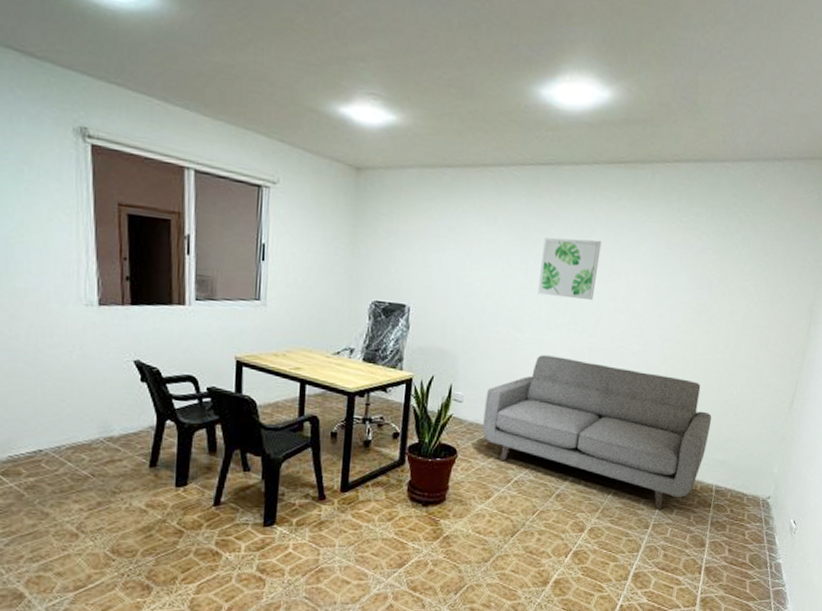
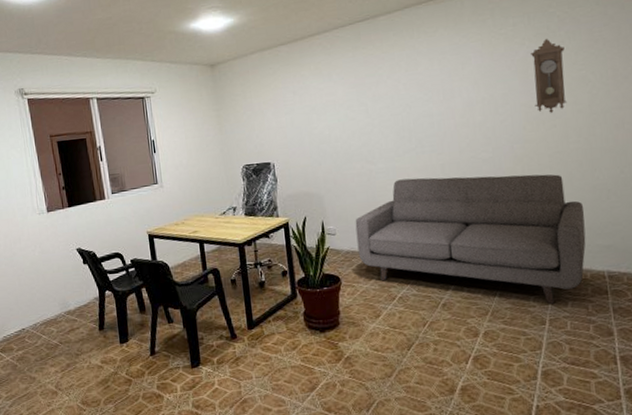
wall art: present [537,237,602,301] -> none [376,70,433,129]
pendulum clock: none [694,239,737,319] -> present [531,39,567,114]

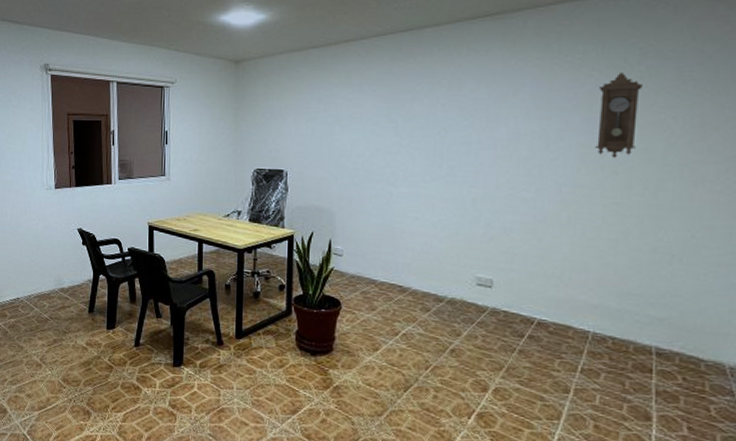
sofa: present [355,174,586,304] -> none [364,207,638,372]

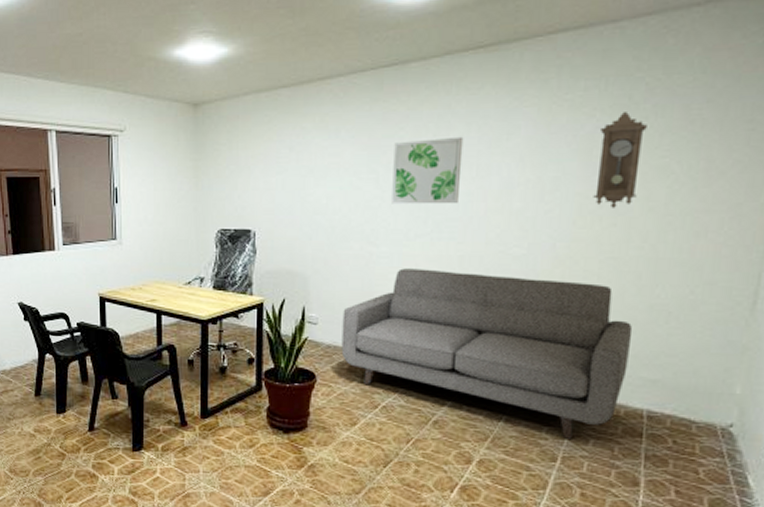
sofa: none [364,207,638,372] -> present [341,268,633,439]
wall art: none [410,92,474,152] -> present [392,136,464,204]

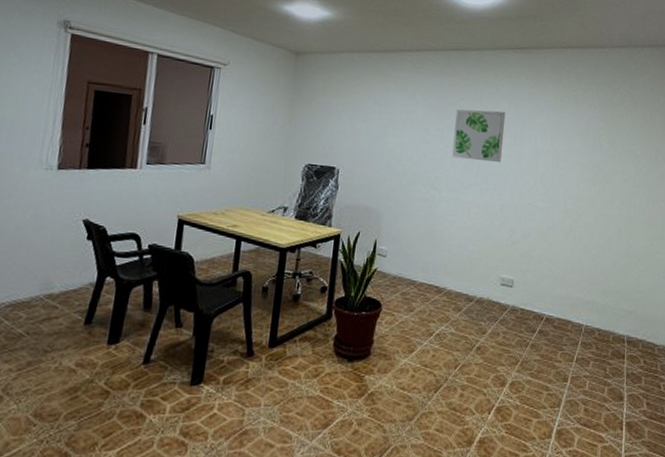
sofa: present [341,268,633,439] -> none [405,211,617,361]
pendulum clock: present [593,112,647,209] -> none [590,110,622,179]

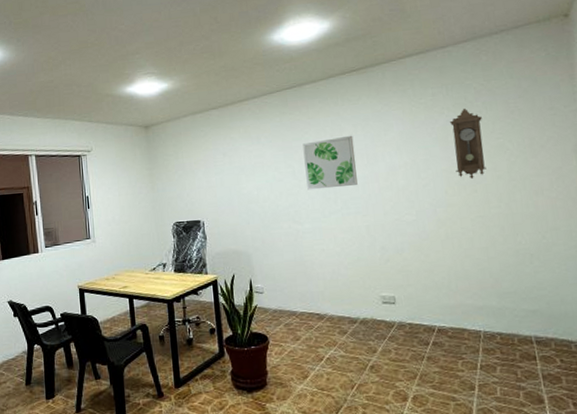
pendulum clock: none [590,110,622,179] -> present [450,109,487,180]

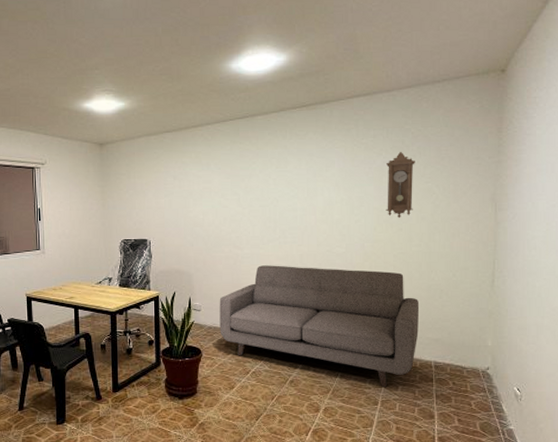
sofa: none [282,237,512,369] -> present [219,265,420,387]
wall art: present [302,135,358,190] -> none [249,168,297,218]

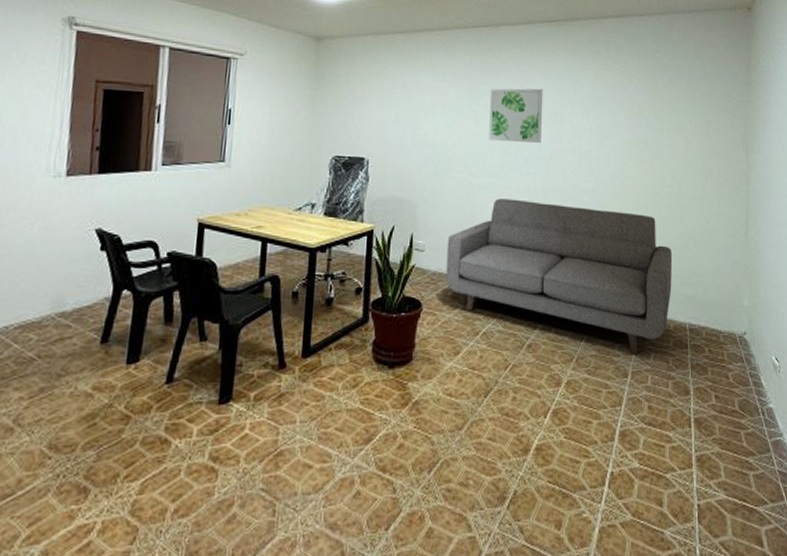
wall art: none [249,168,297,218] -> present [489,88,543,144]
pendulum clock: present [386,152,415,219] -> none [637,81,667,155]

